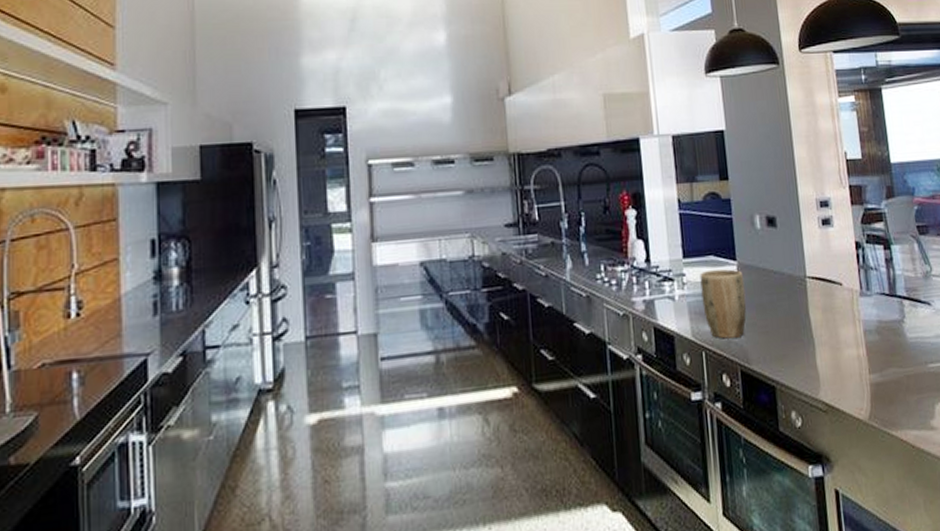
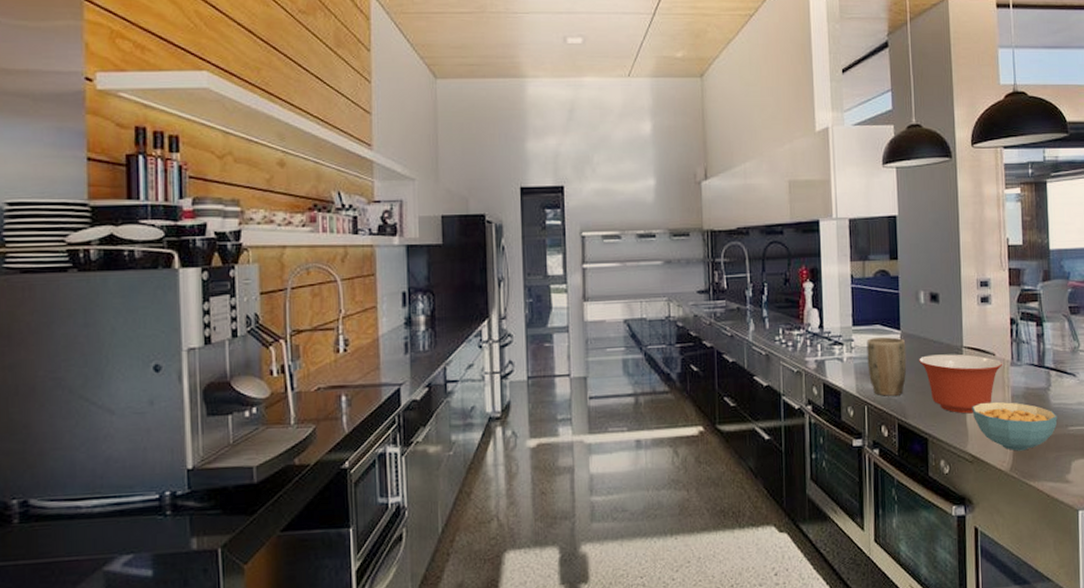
mixing bowl: none [758,285,851,355] -> present [918,354,1002,414]
cereal bowl: none [821,338,916,396] -> present [972,401,1058,451]

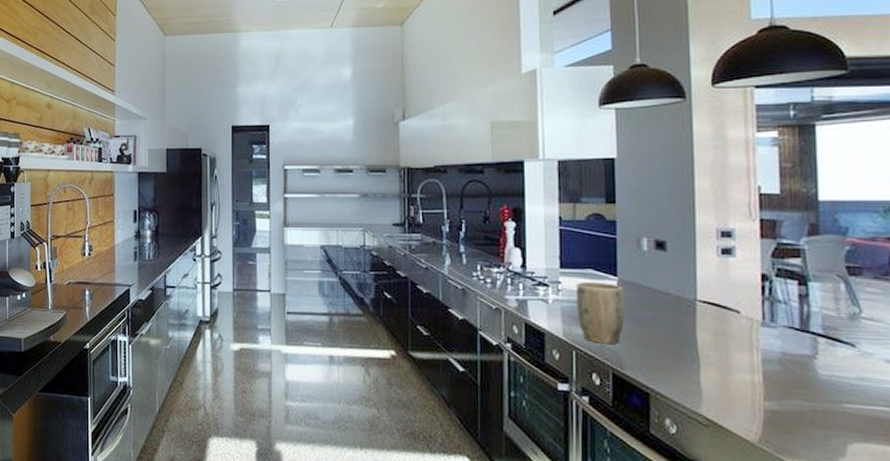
mixing bowl: present [918,354,1002,414] -> none [639,305,749,373]
cereal bowl: present [972,401,1058,451] -> none [708,362,828,423]

